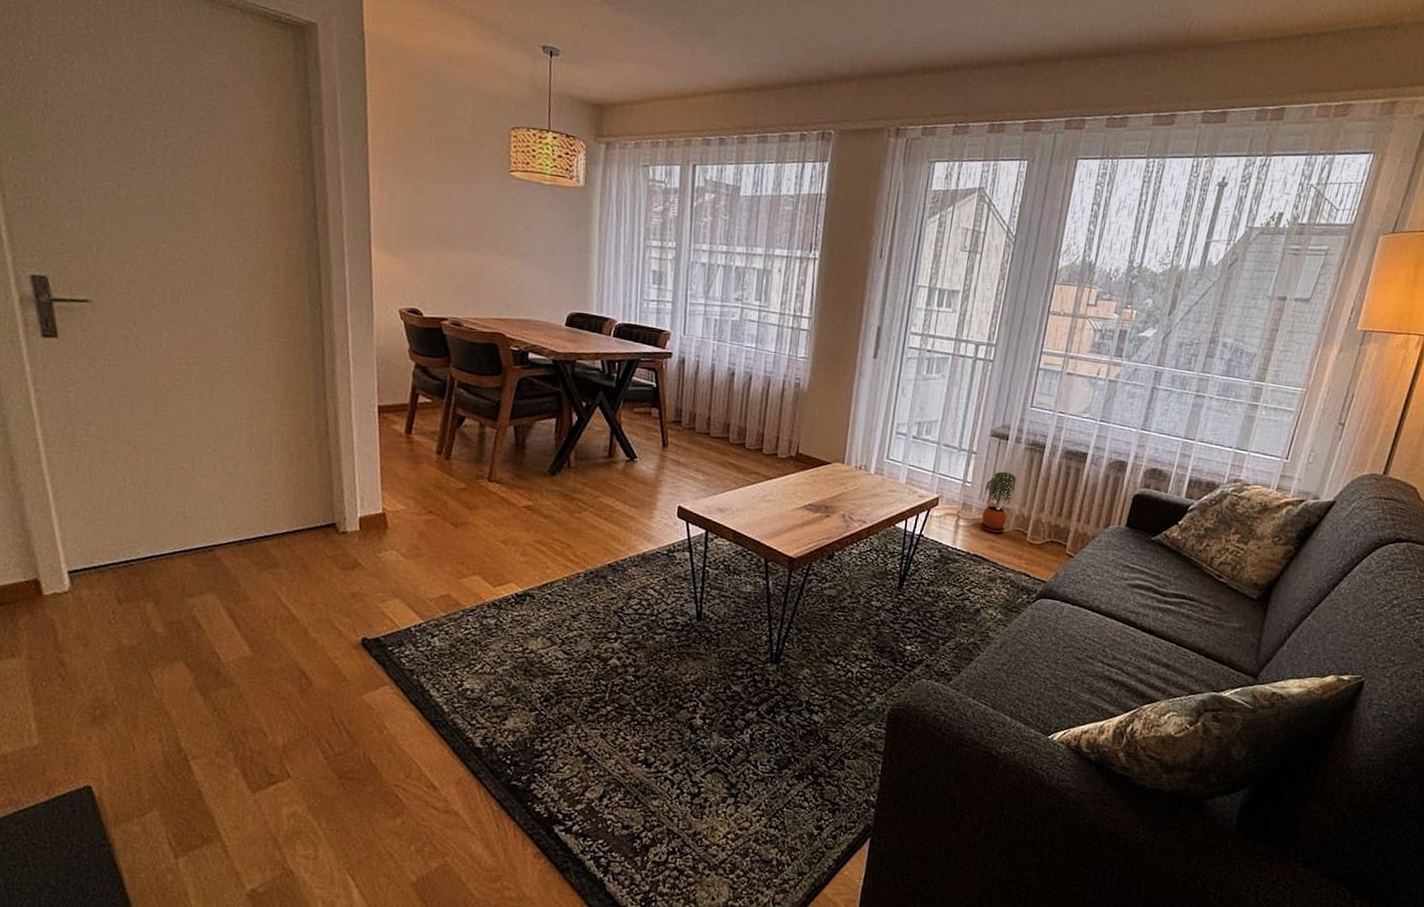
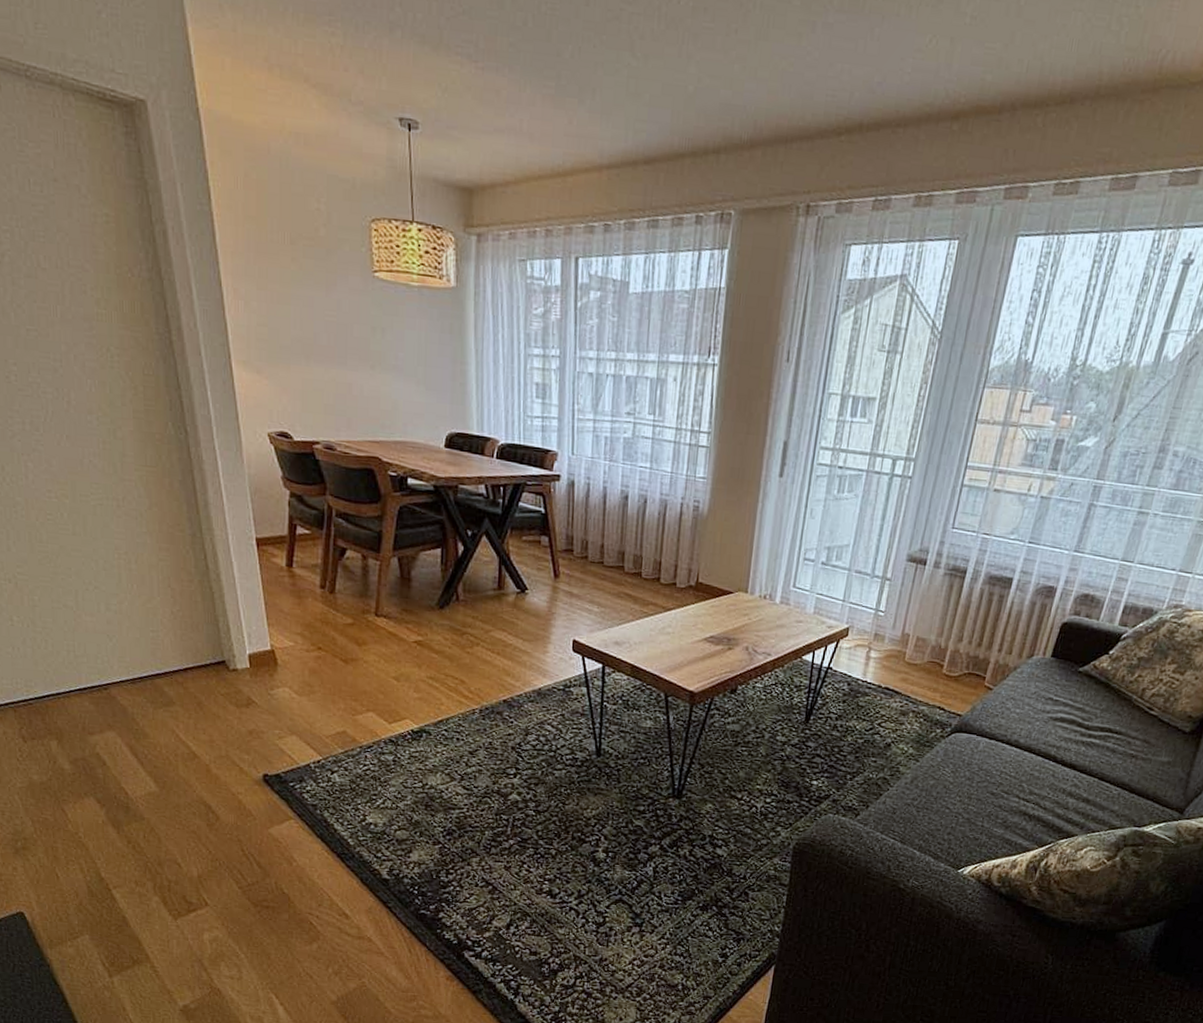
potted plant: present [980,471,1017,533] -> none [893,599,934,665]

